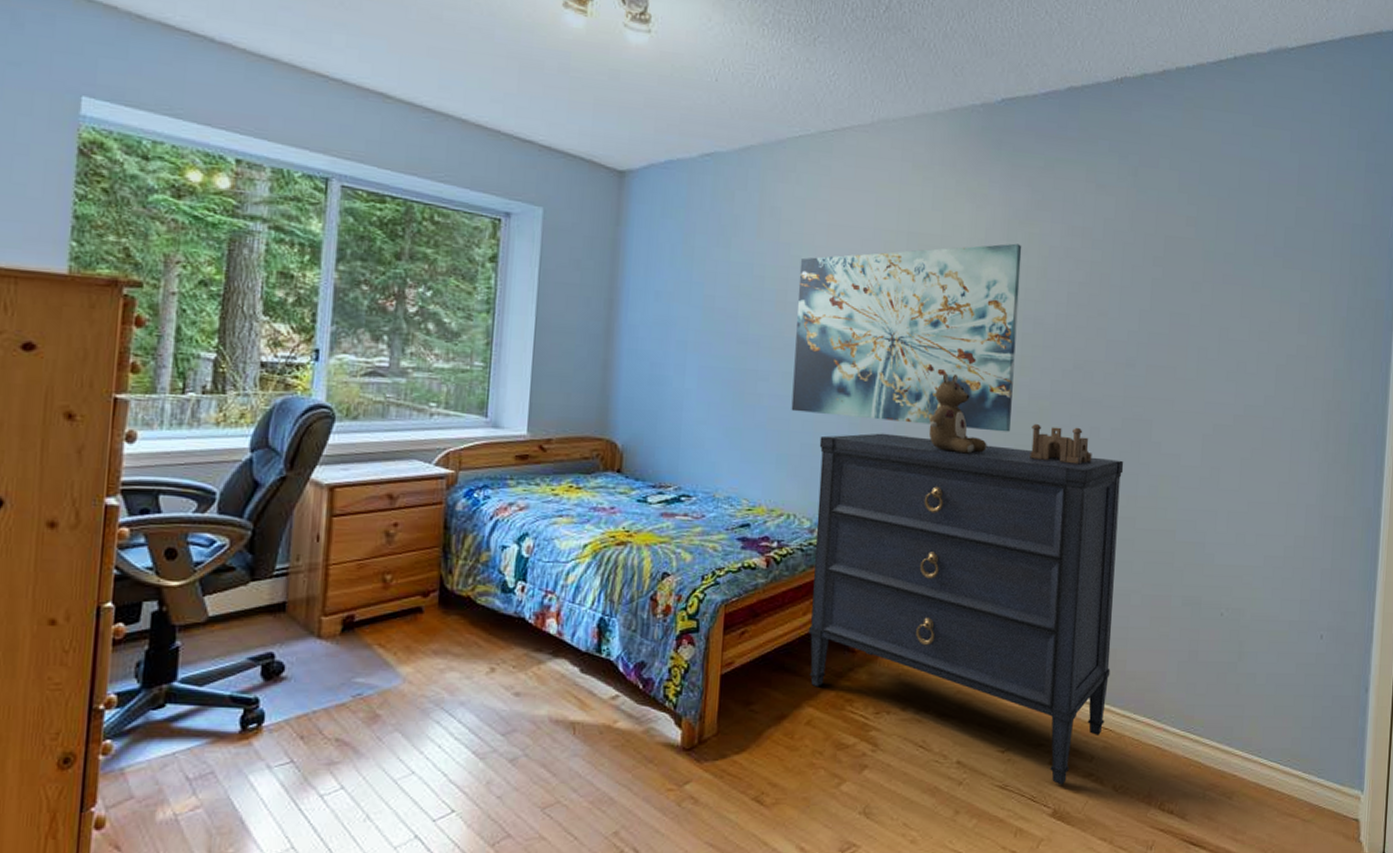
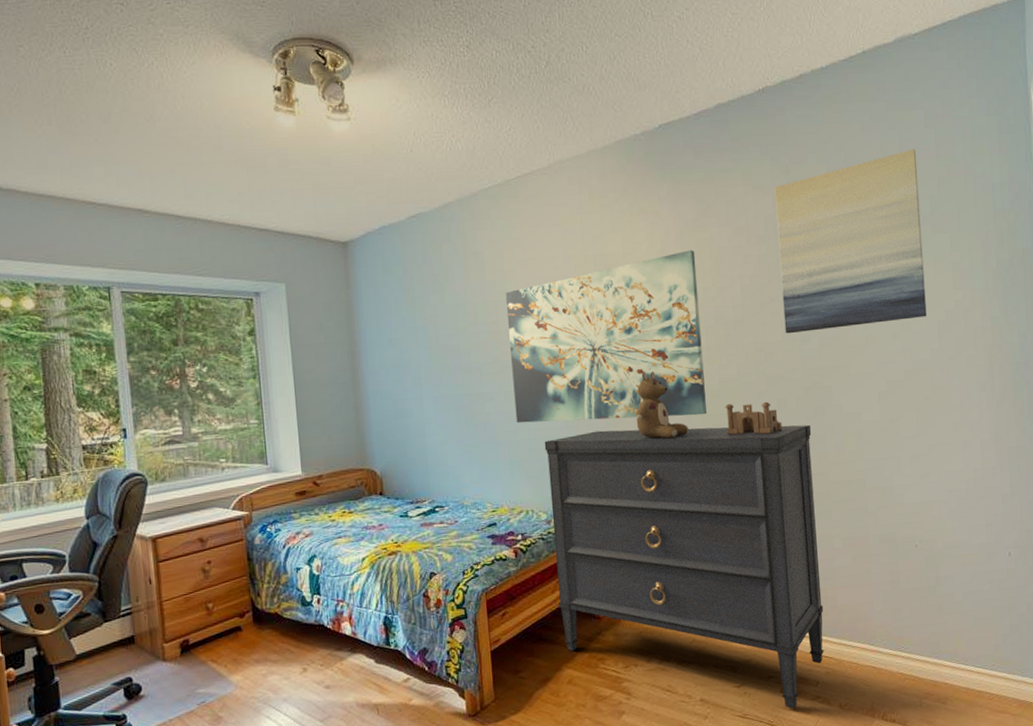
wall art: none [1109,172,1277,359] -> present [774,149,927,334]

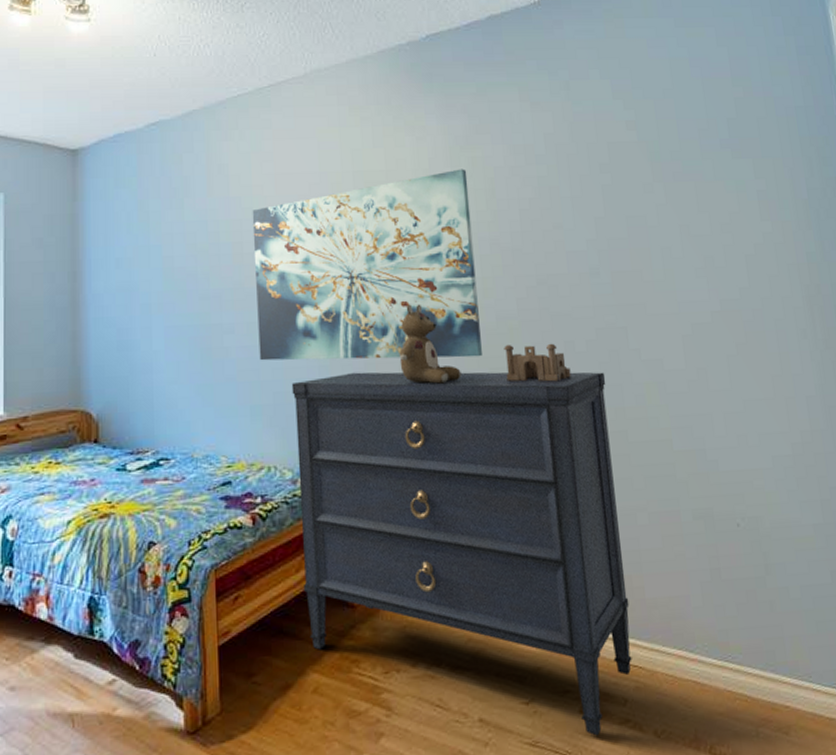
wall art: present [774,149,927,334] -> none [554,67,732,266]

